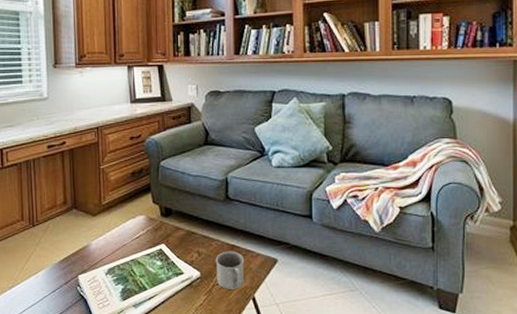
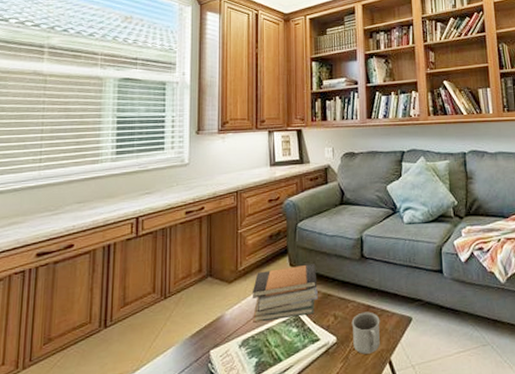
book stack: none [117,202,181,254] -> present [253,264,318,323]

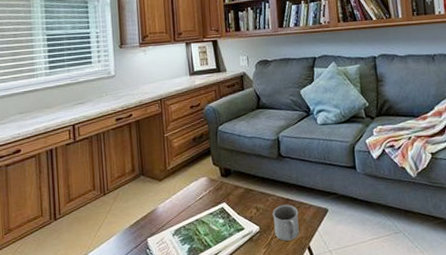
book stack: present [253,264,318,323] -> none [181,163,241,215]

